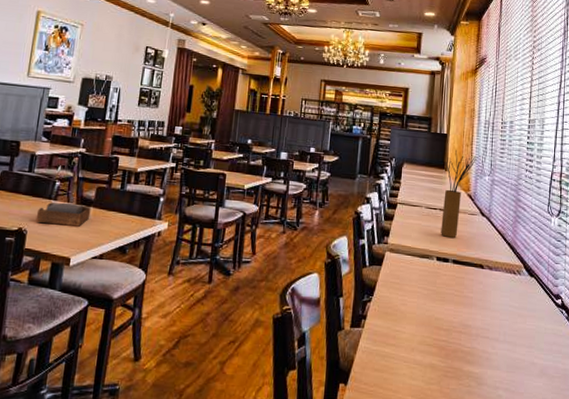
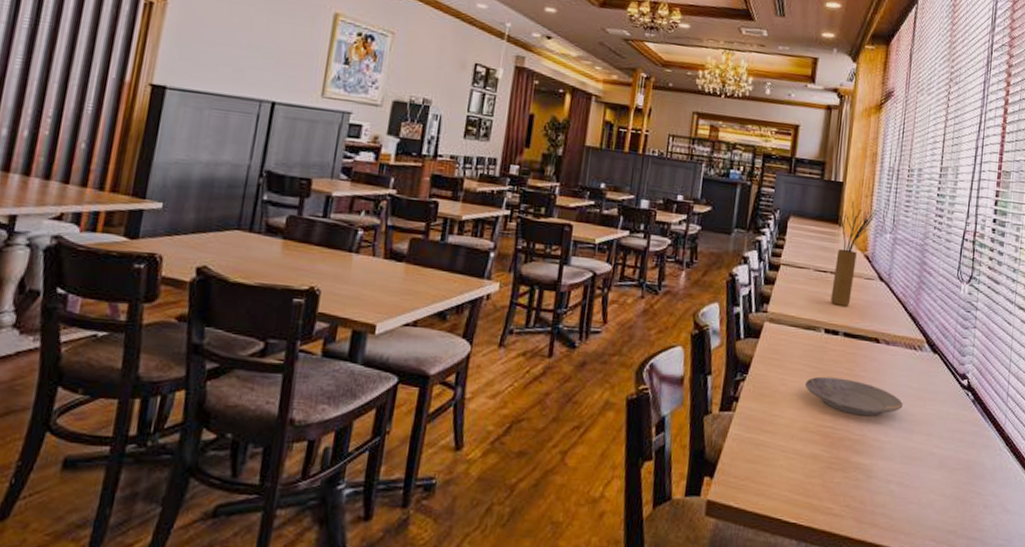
napkin holder: present [35,202,91,227] -> none [332,256,403,287]
plate: none [421,297,506,332] -> present [804,376,903,417]

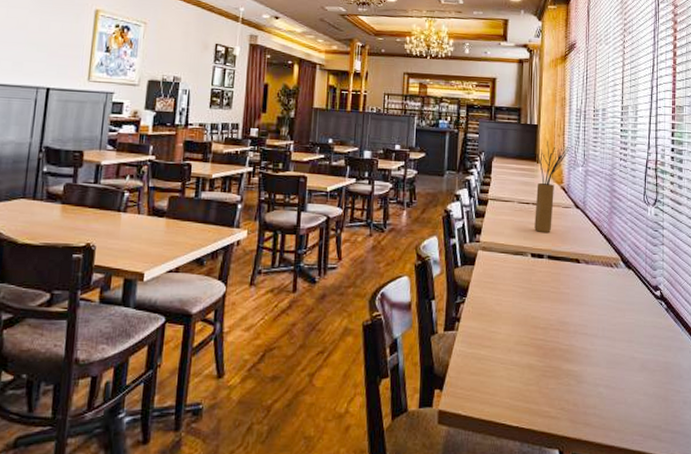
plate: present [804,376,903,417] -> none [517,295,605,328]

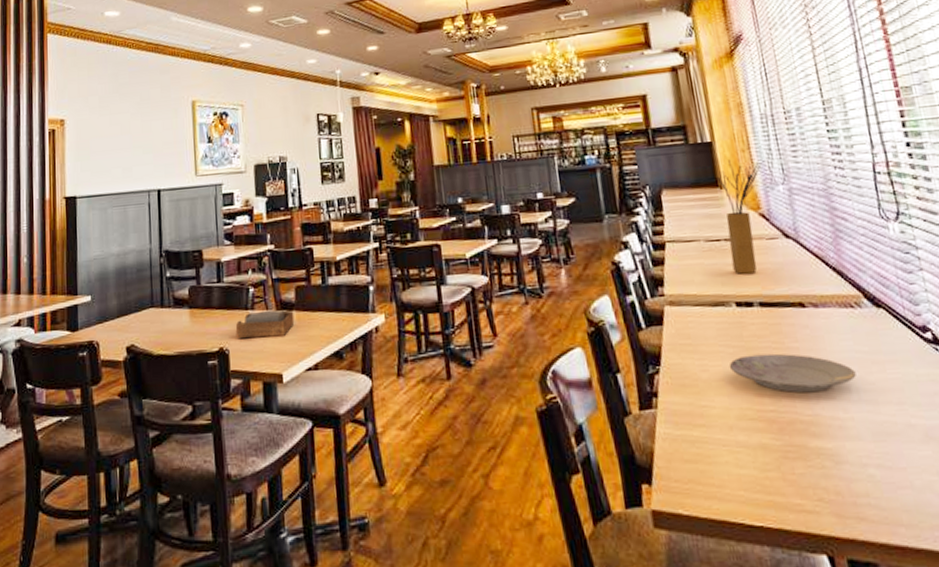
napkin holder: none [104,214,164,239] -> present [235,309,295,339]
plate: none [517,295,605,328] -> present [728,353,856,393]

